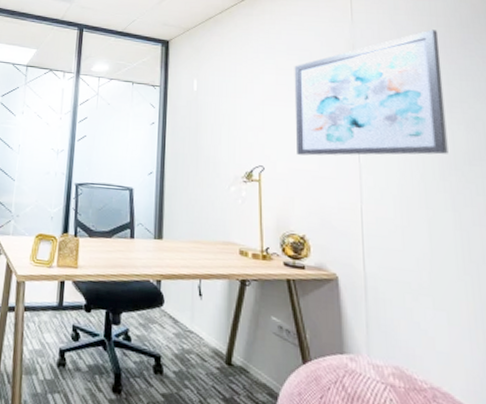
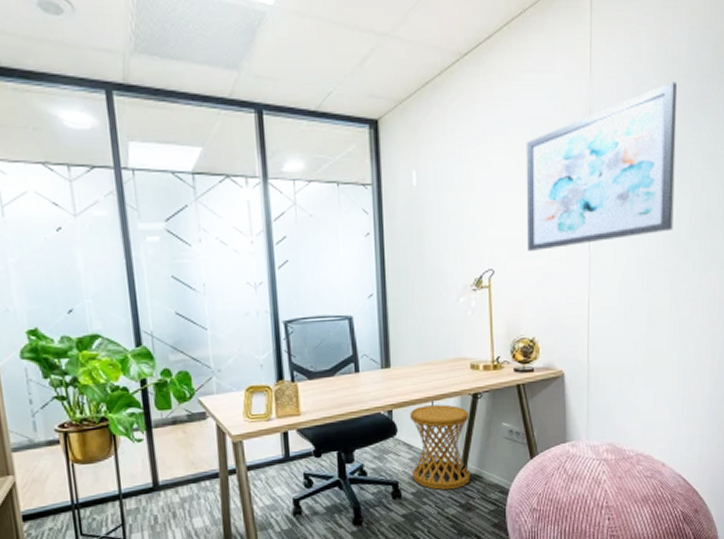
side table: none [176,282,236,379] -> present [409,404,471,491]

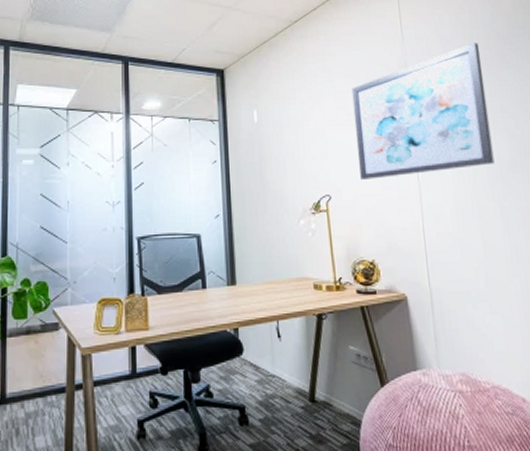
side table: present [409,404,471,491] -> none [255,324,320,418]

